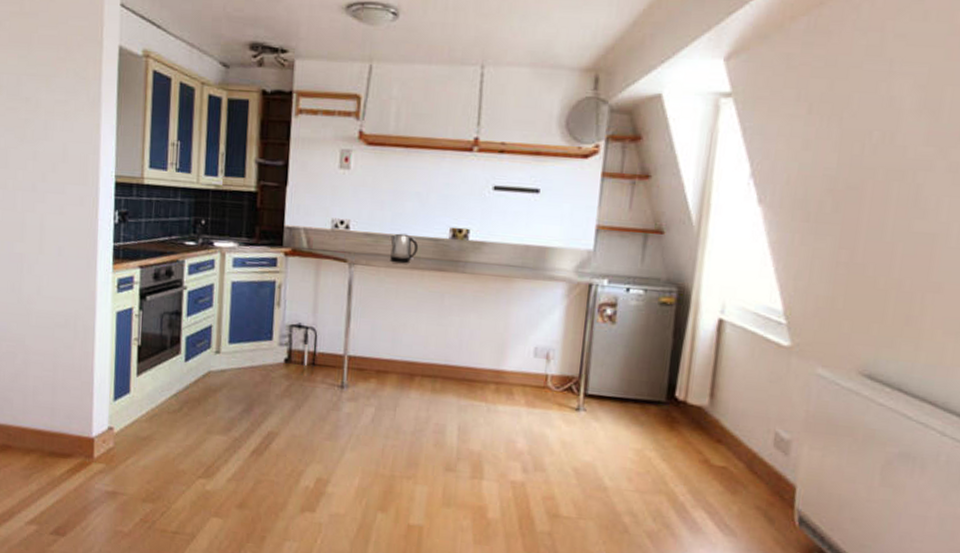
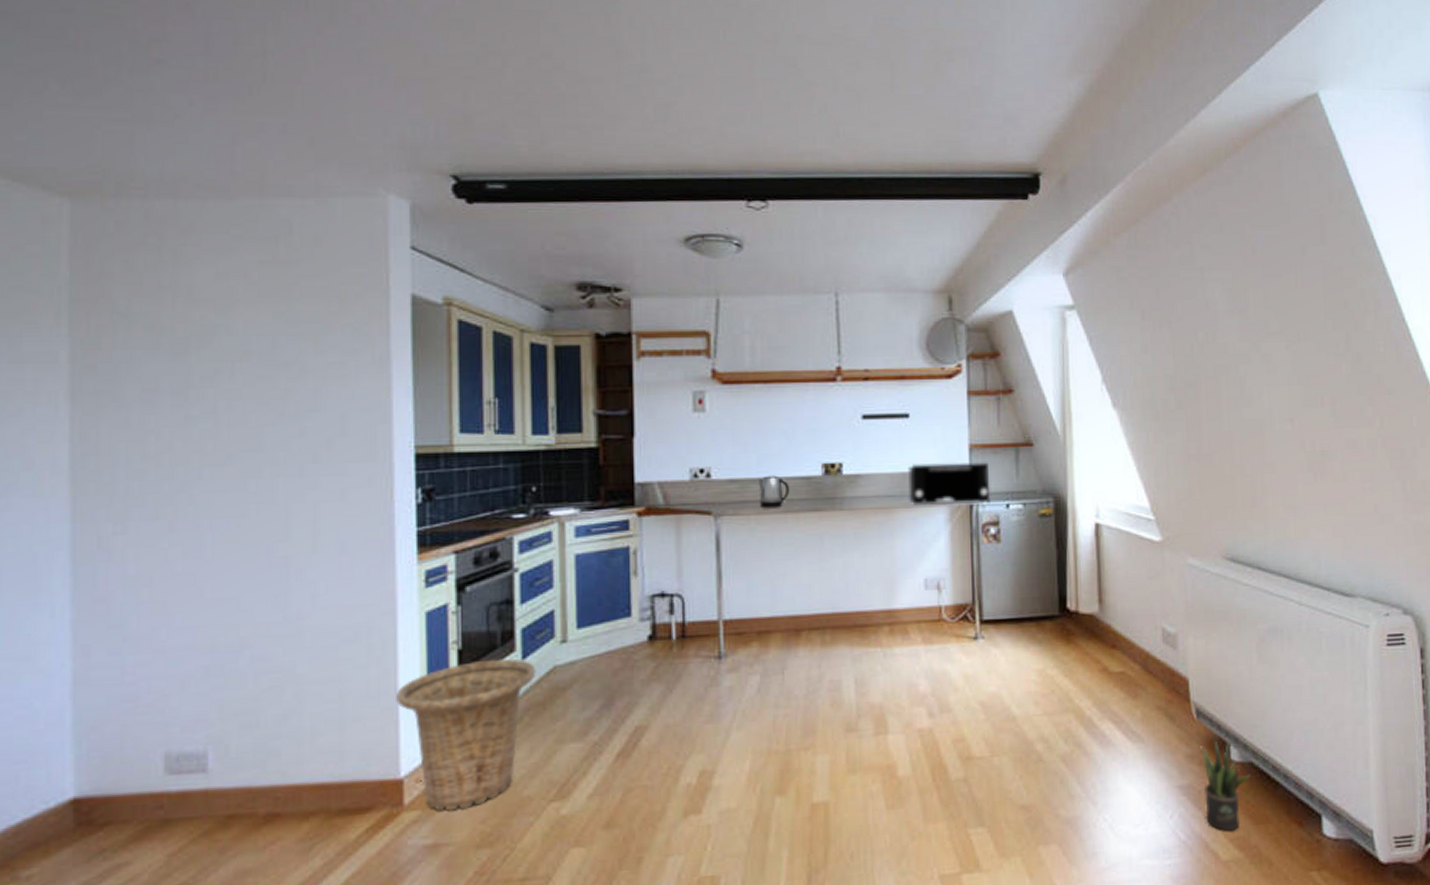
basket: none [92,357,195,470] -> present [396,658,536,811]
microwave: none [529,238,614,286] -> present [908,462,991,505]

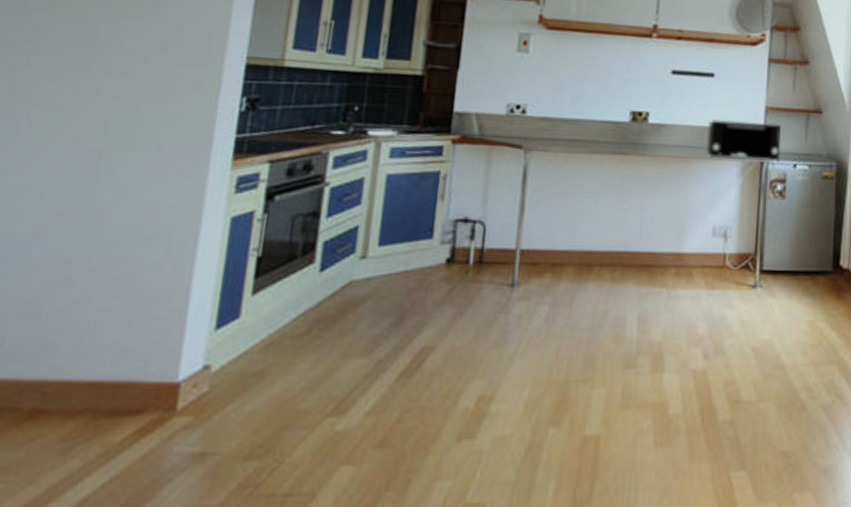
basket: present [396,658,536,811] -> none [186,269,333,419]
kettle: present [758,475,790,509] -> none [568,117,599,149]

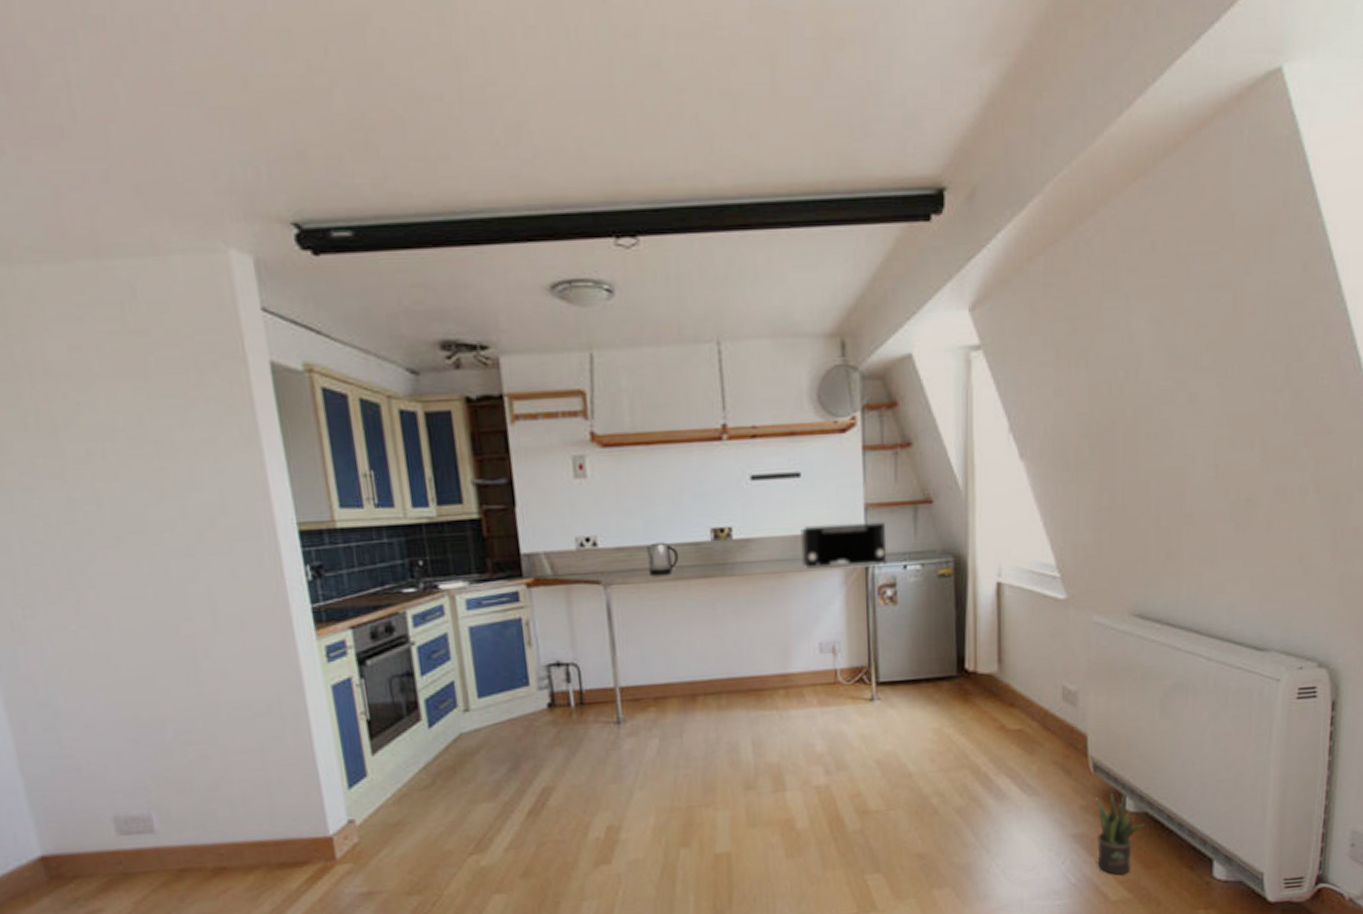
kettle: none [568,117,599,149] -> present [646,542,679,577]

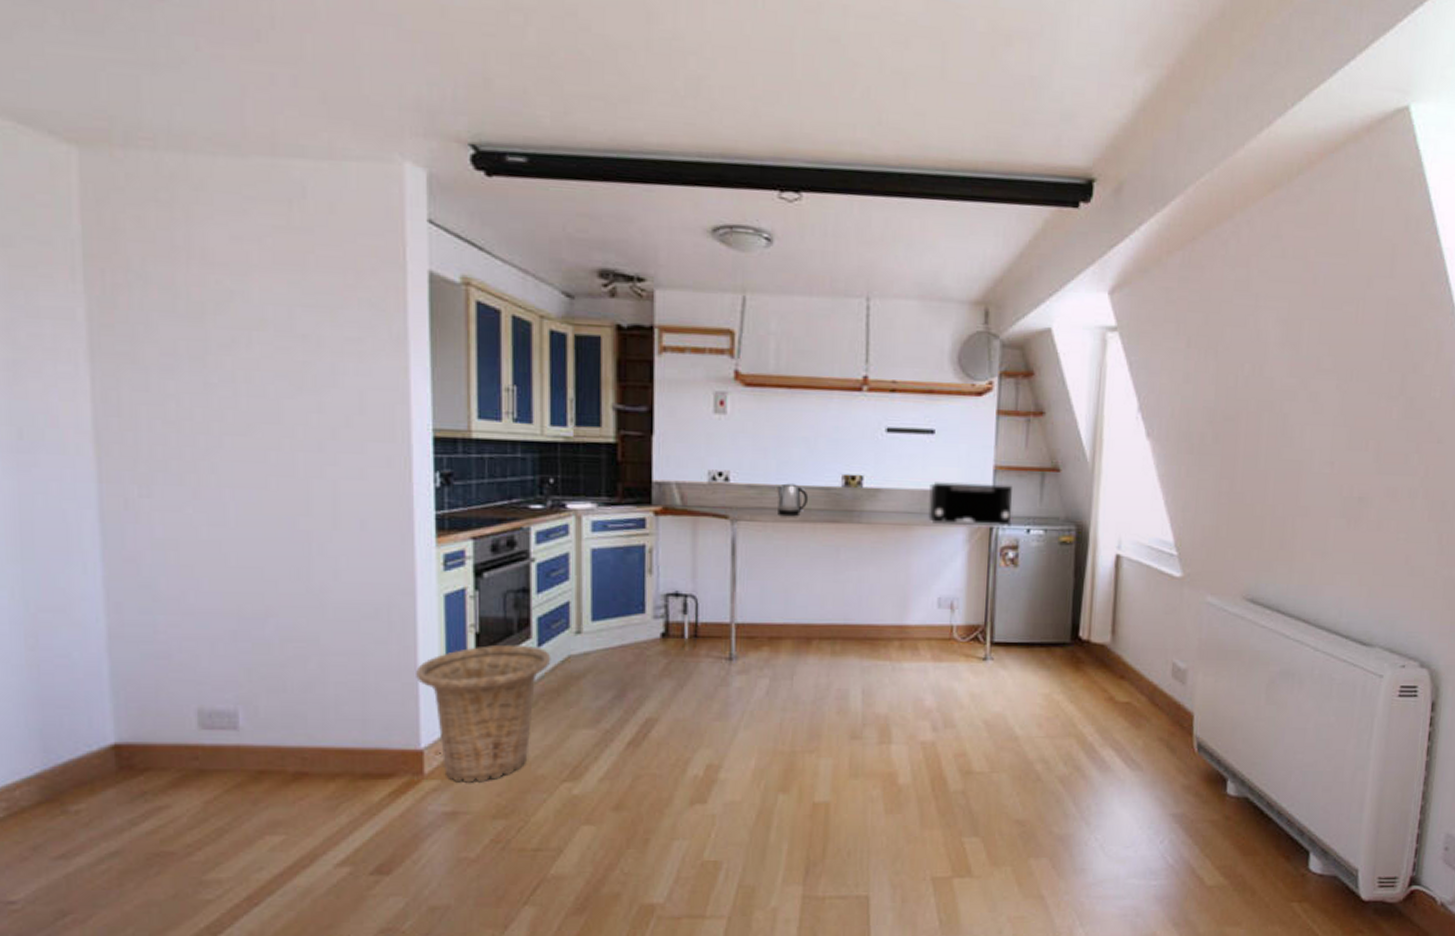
basket: none [314,727,444,864] -> present [416,644,551,783]
potted plant: present [1095,794,1145,876] -> none [1196,776,1245,860]

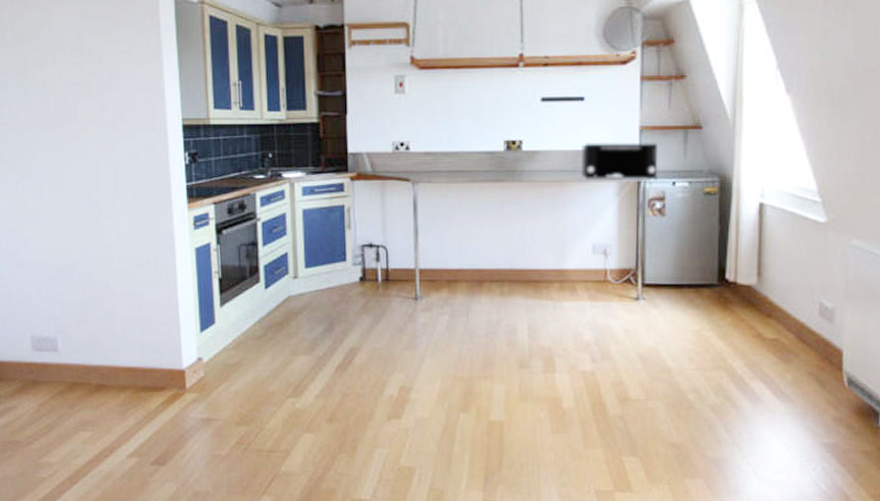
basket: present [416,644,551,783] -> none [177,287,276,396]
kettle: present [777,483,809,517] -> none [449,150,476,178]

